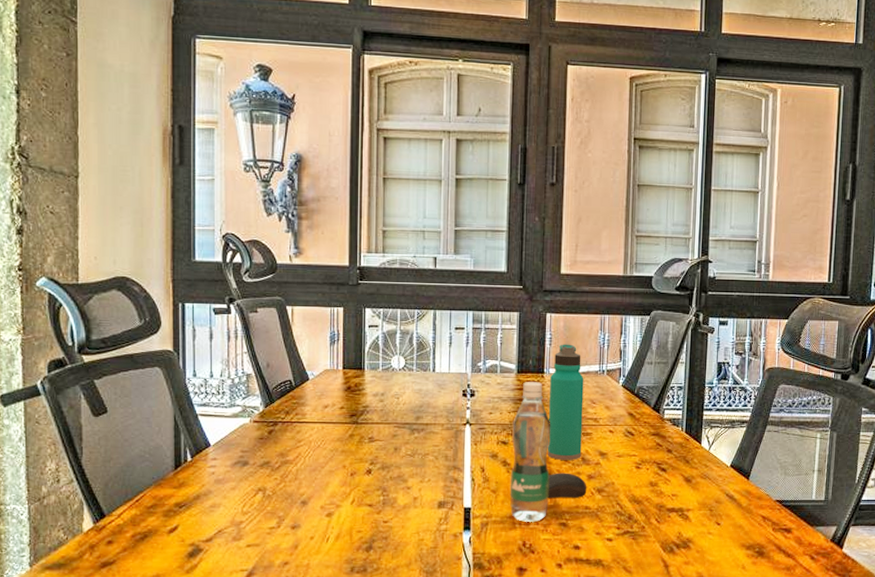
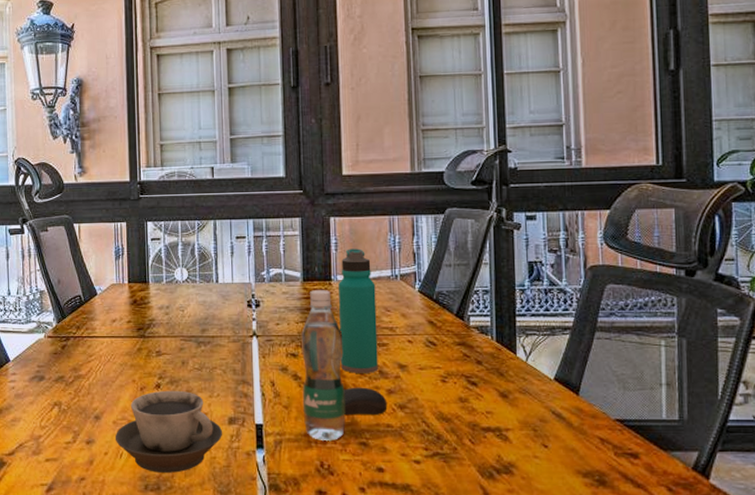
cup: none [322,476,432,555] -> present [115,390,223,473]

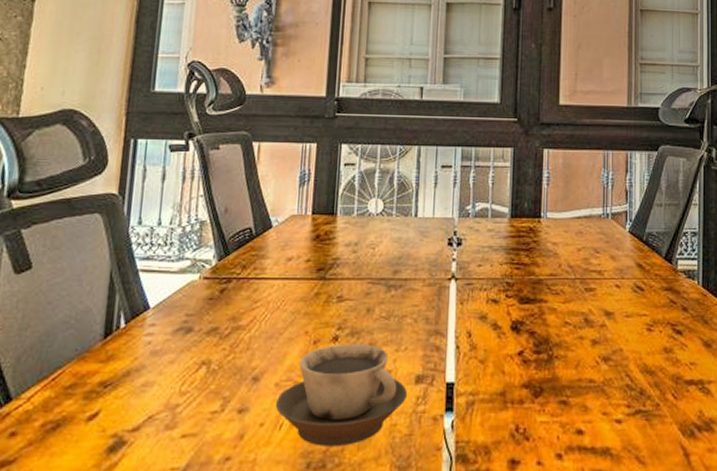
bottle: present [301,290,346,440] -> none [500,228,549,400]
water bottle: present [338,248,378,373] -> none [545,184,586,322]
computer mouse: present [343,387,388,416] -> none [545,337,591,370]

